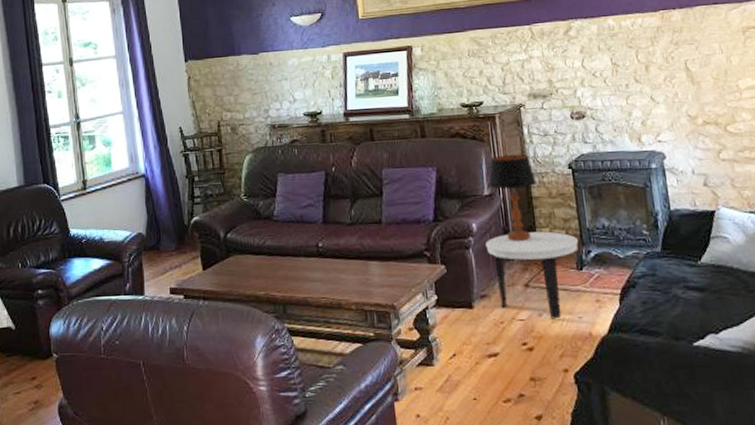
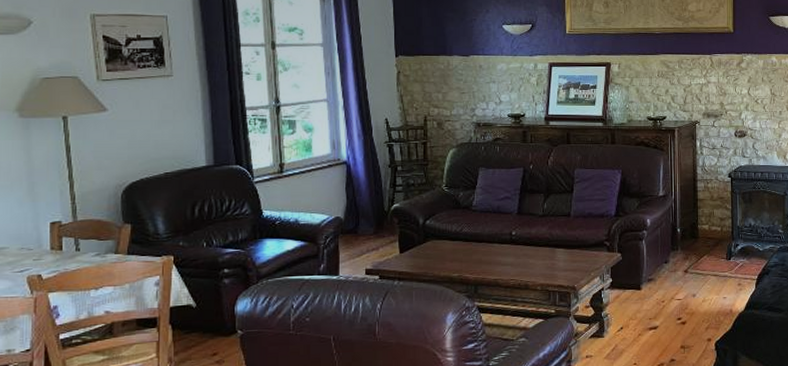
side table: present [485,231,578,319] -> none [656,228,729,299]
table lamp: present [489,154,536,241] -> none [664,163,702,235]

